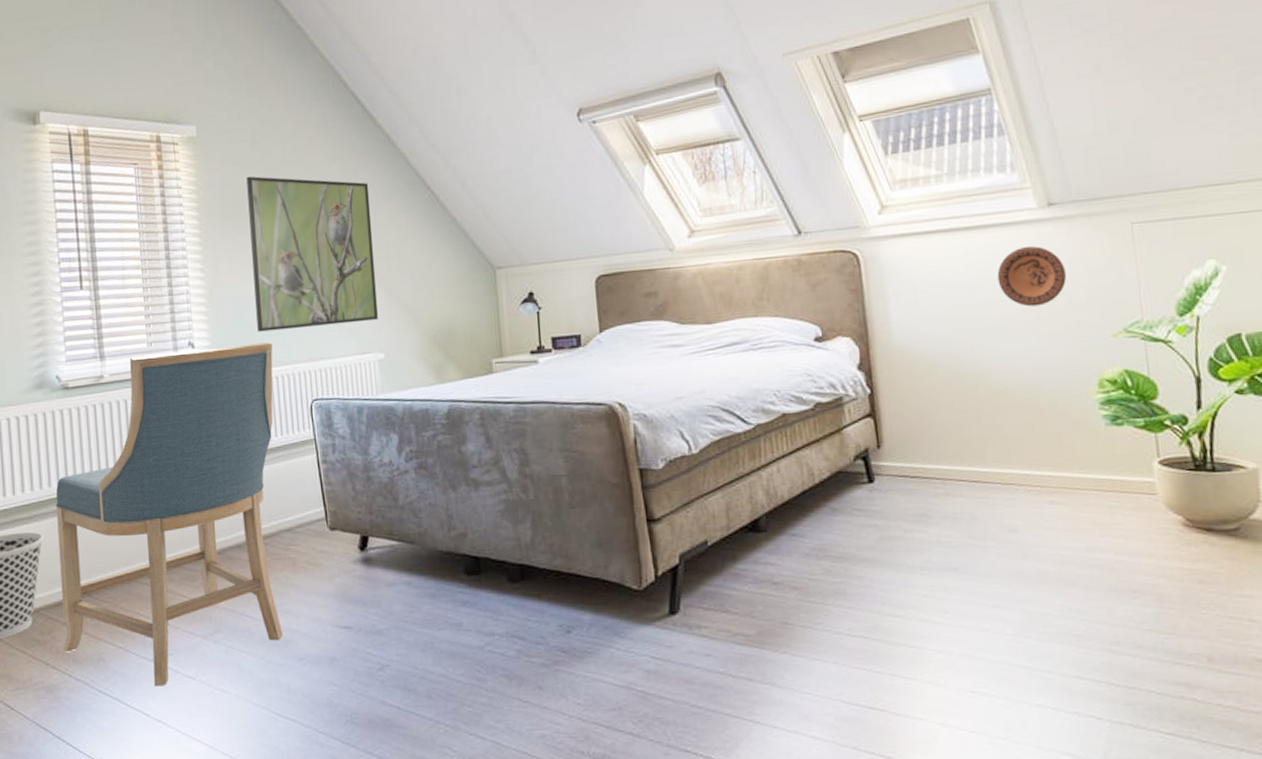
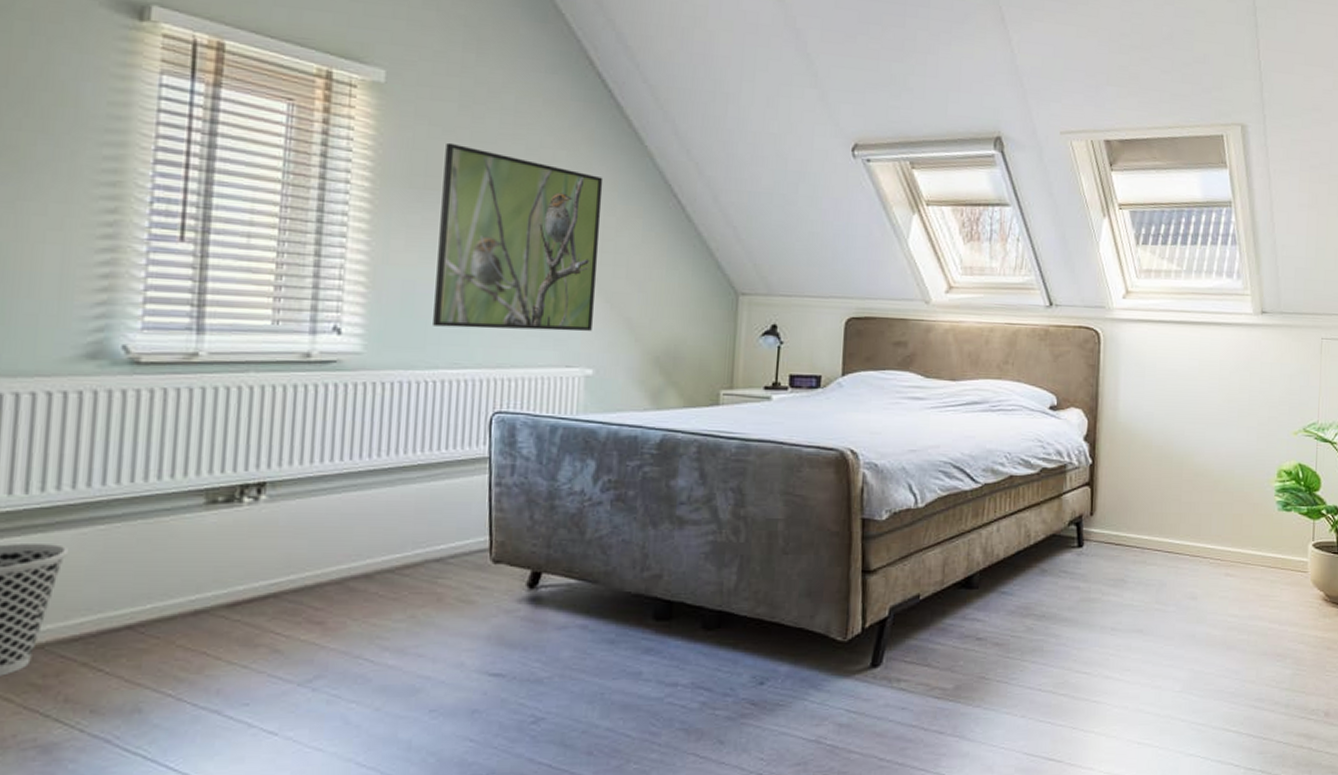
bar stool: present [55,342,283,687] -> none [76,335,452,744]
decorative plate: present [997,246,1067,307] -> none [1212,347,1267,400]

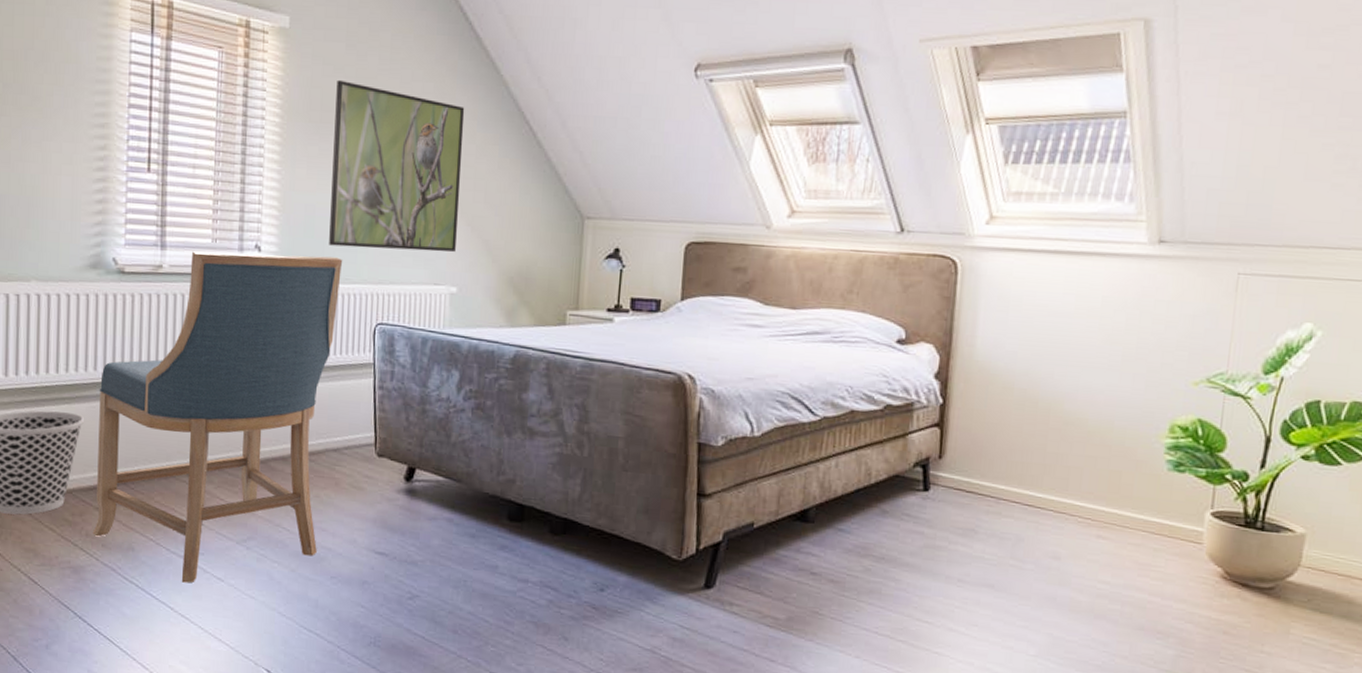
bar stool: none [76,335,452,744] -> present [93,251,343,583]

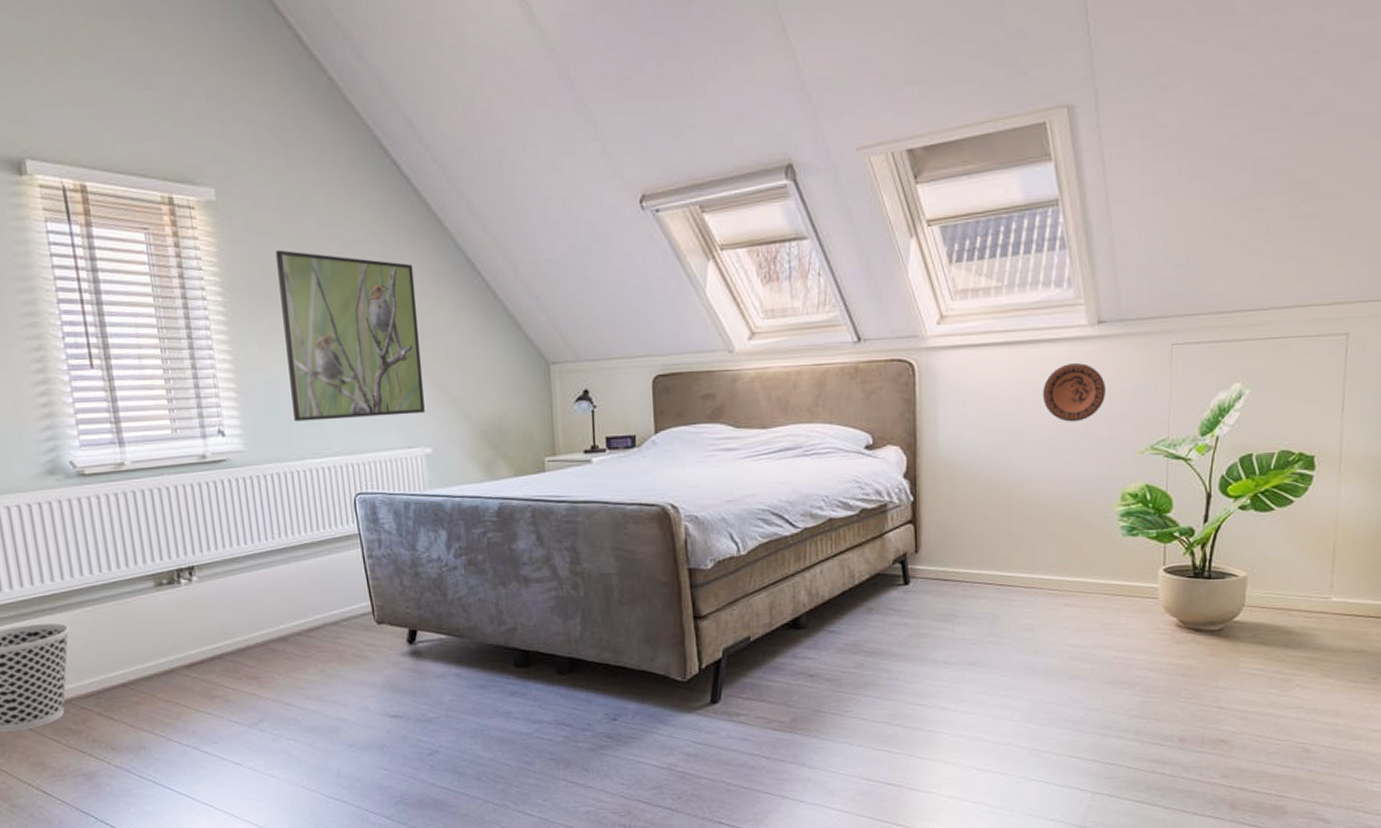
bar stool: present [93,251,343,583] -> none [79,433,331,773]
decorative plate: none [1091,281,1163,343] -> present [1042,363,1107,422]

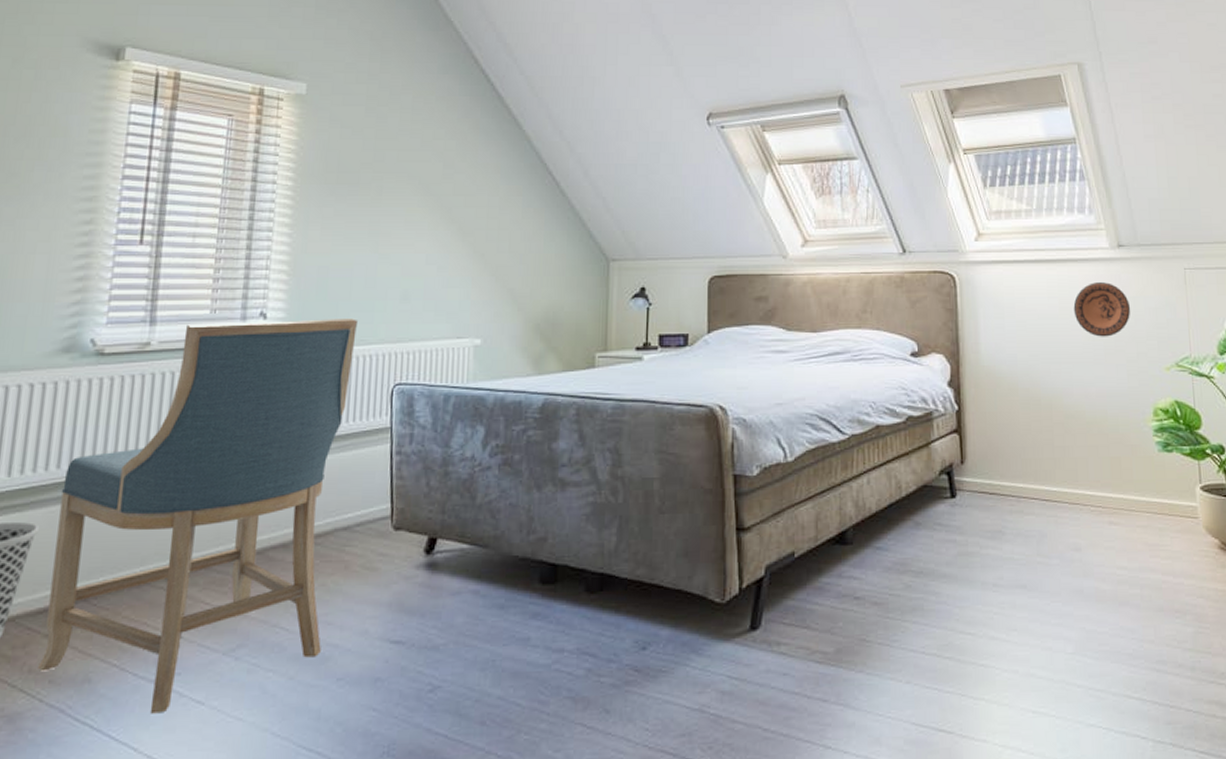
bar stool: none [79,433,331,773] -> present [38,319,359,714]
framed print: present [276,249,425,422] -> none [343,141,488,307]

